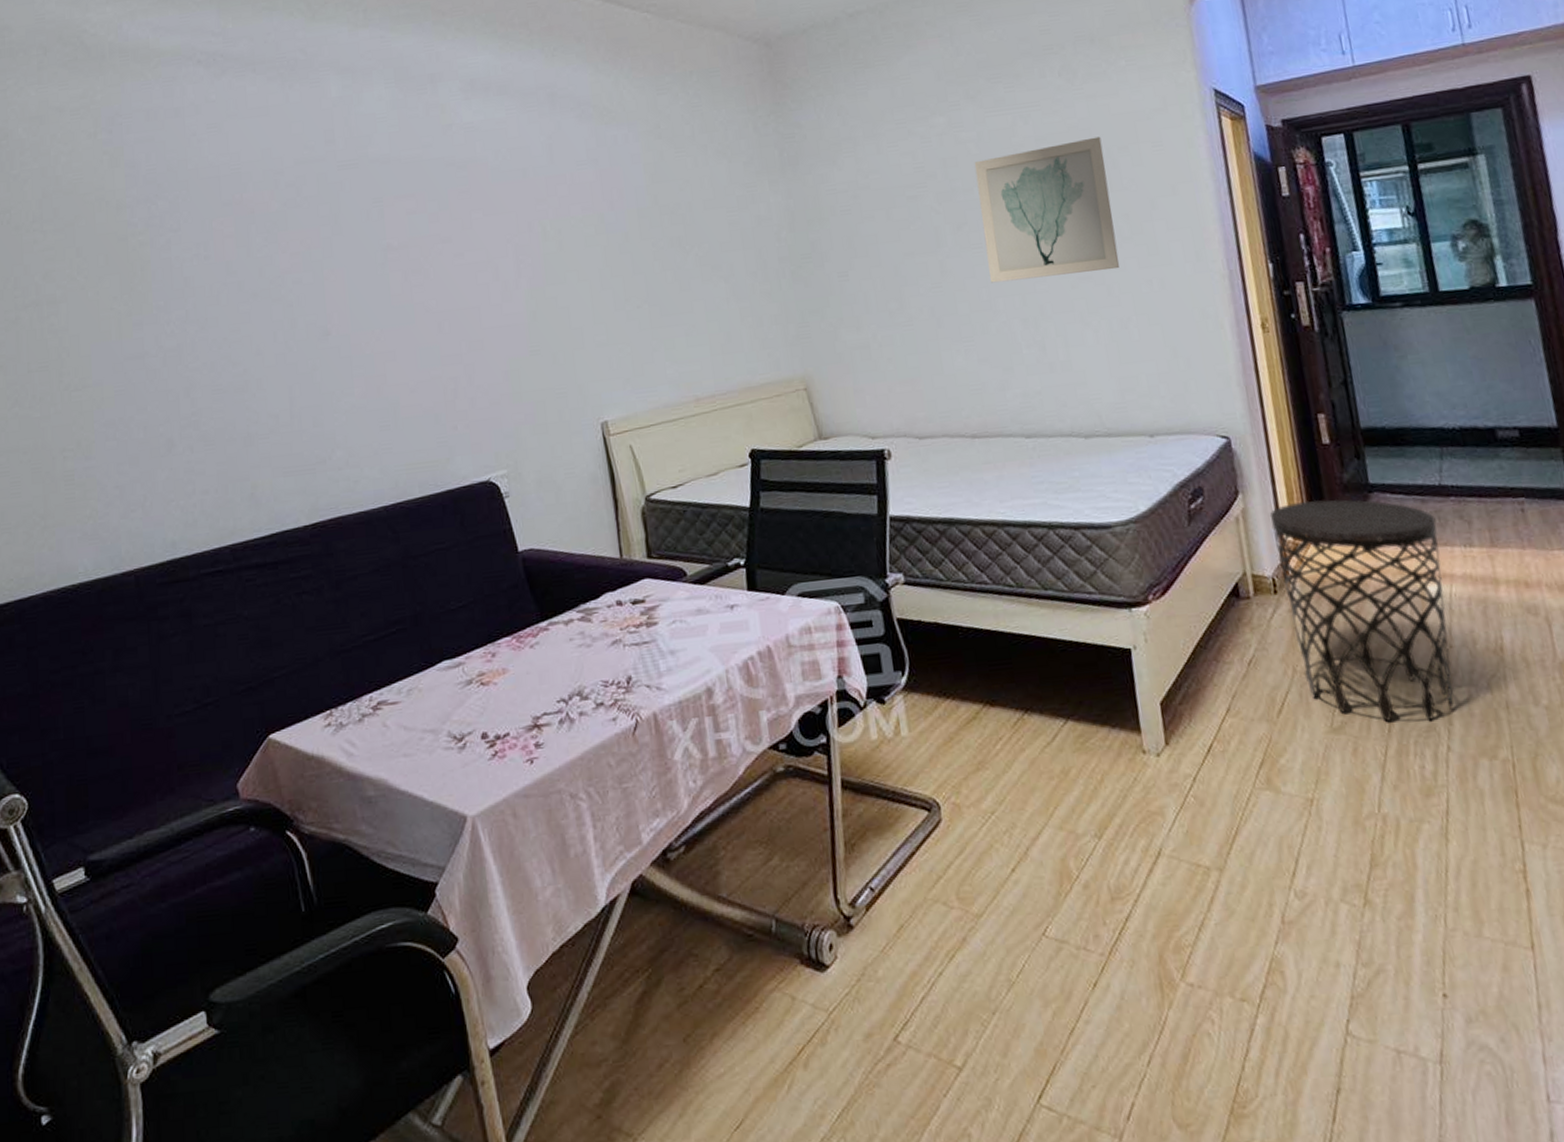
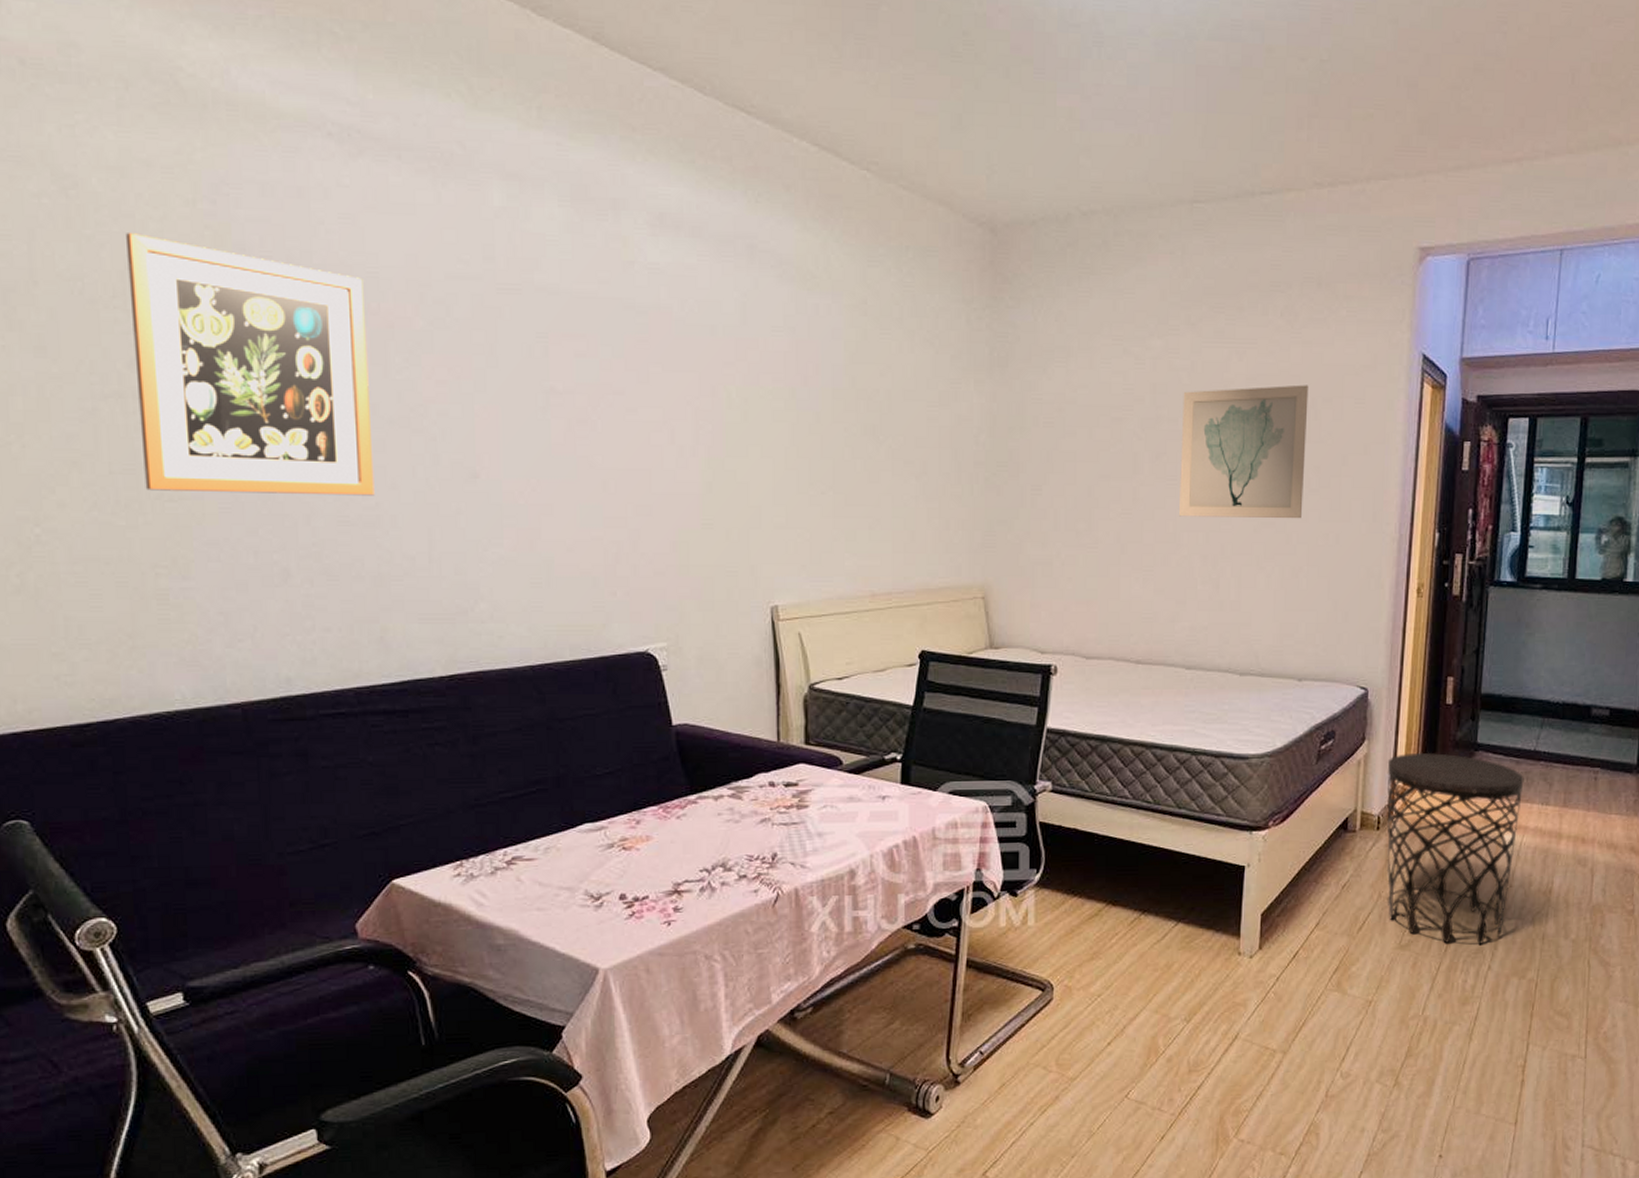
wall art: none [43,167,243,383] -> present [126,233,375,496]

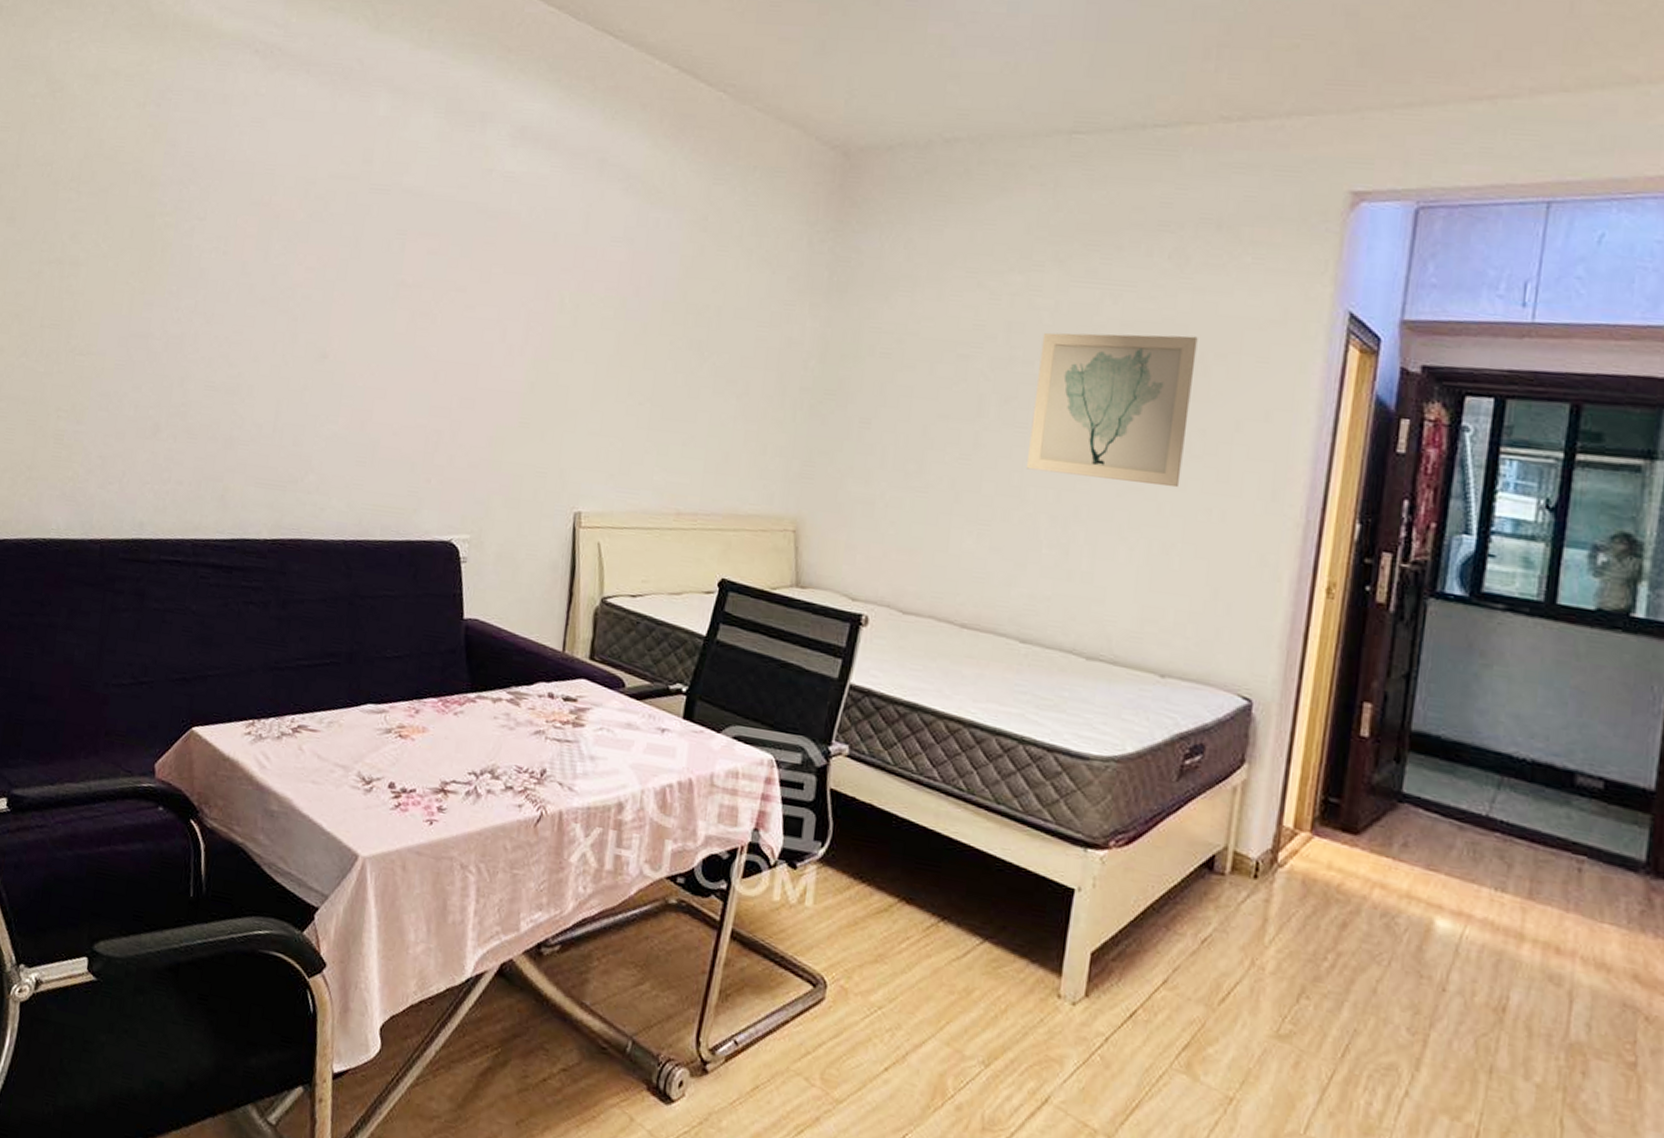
wall art: present [126,233,375,496] -> none [64,129,262,366]
side table: present [1386,752,1524,946] -> none [1262,788,1470,1061]

